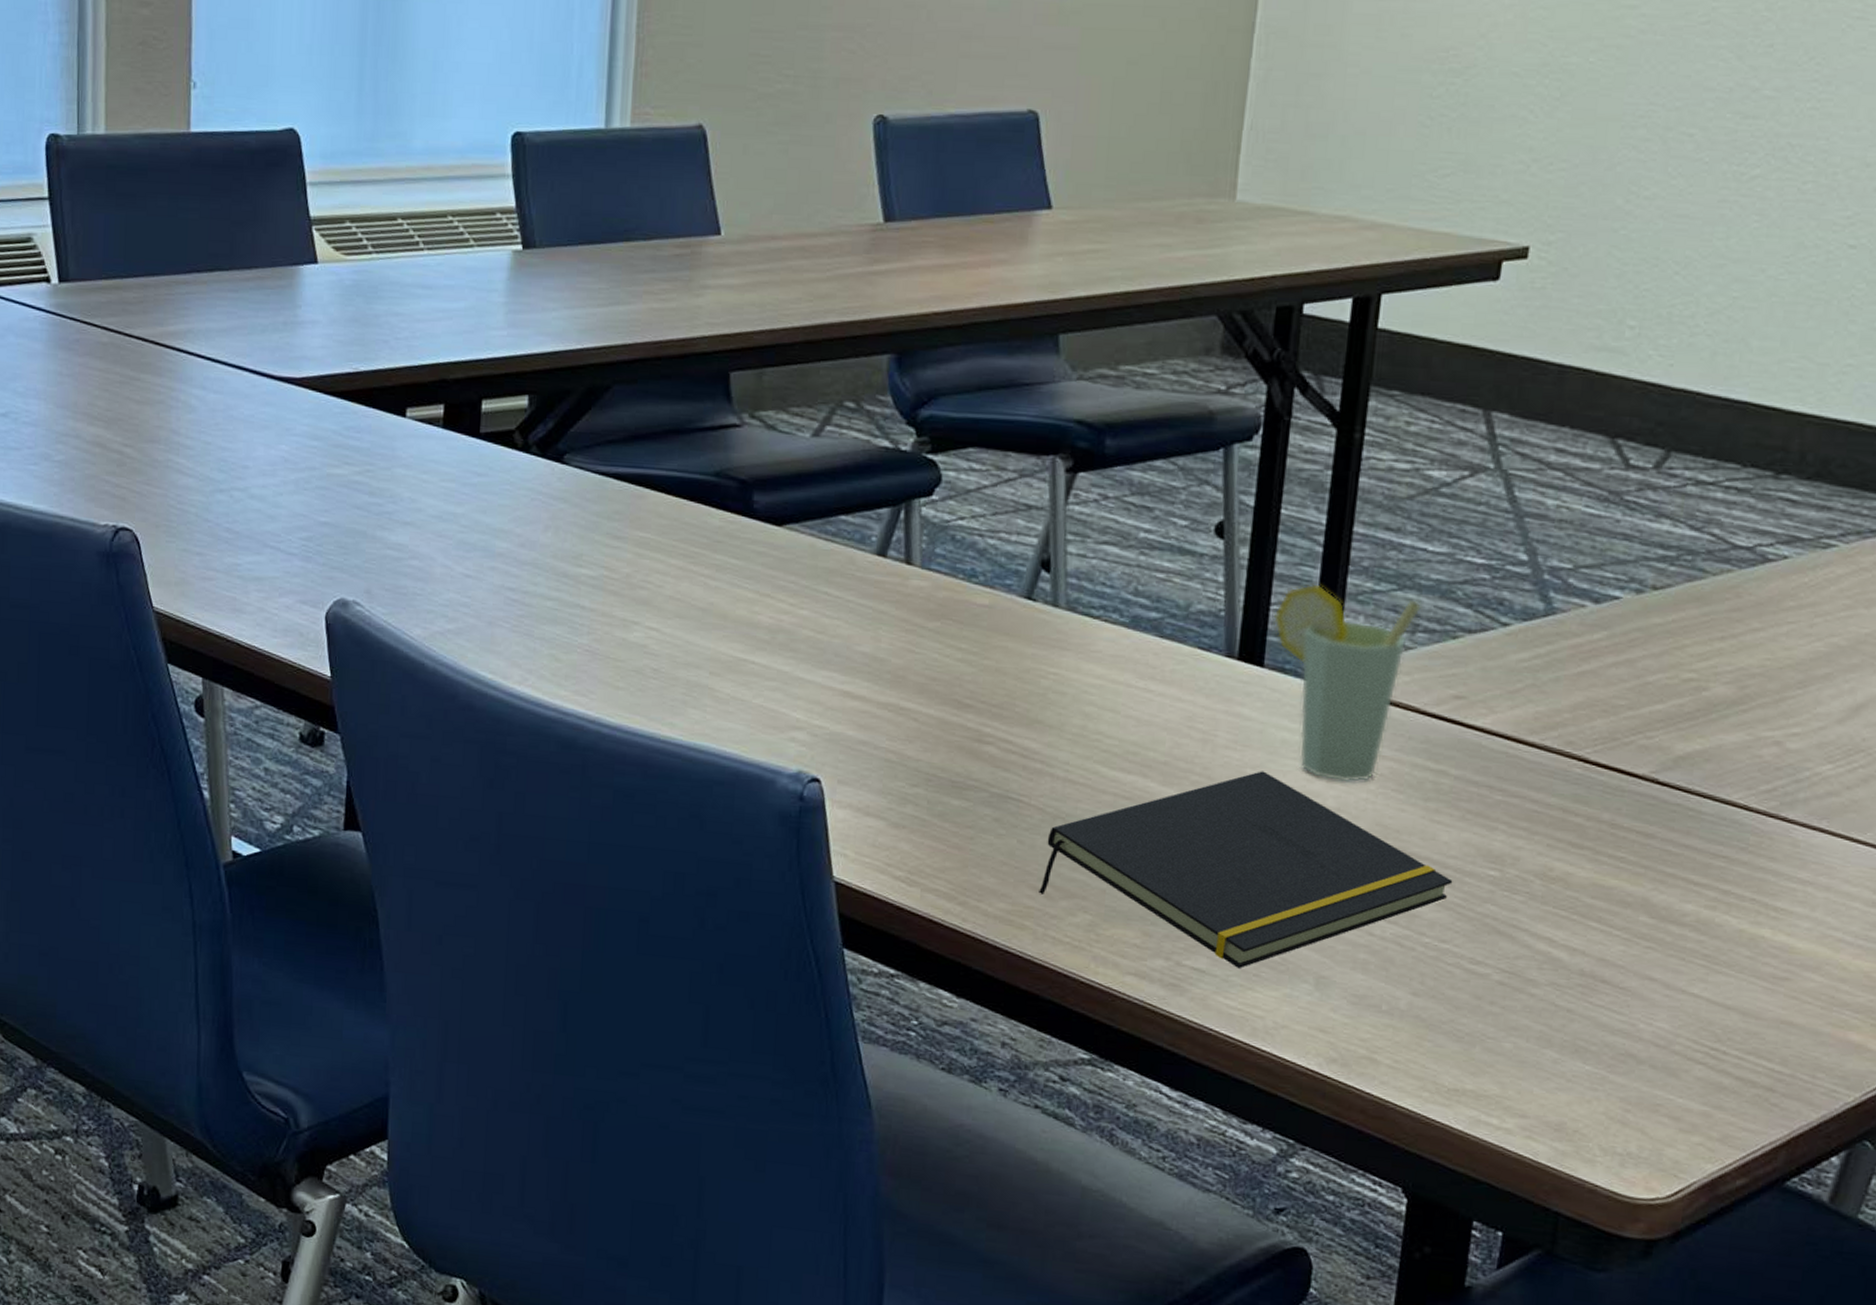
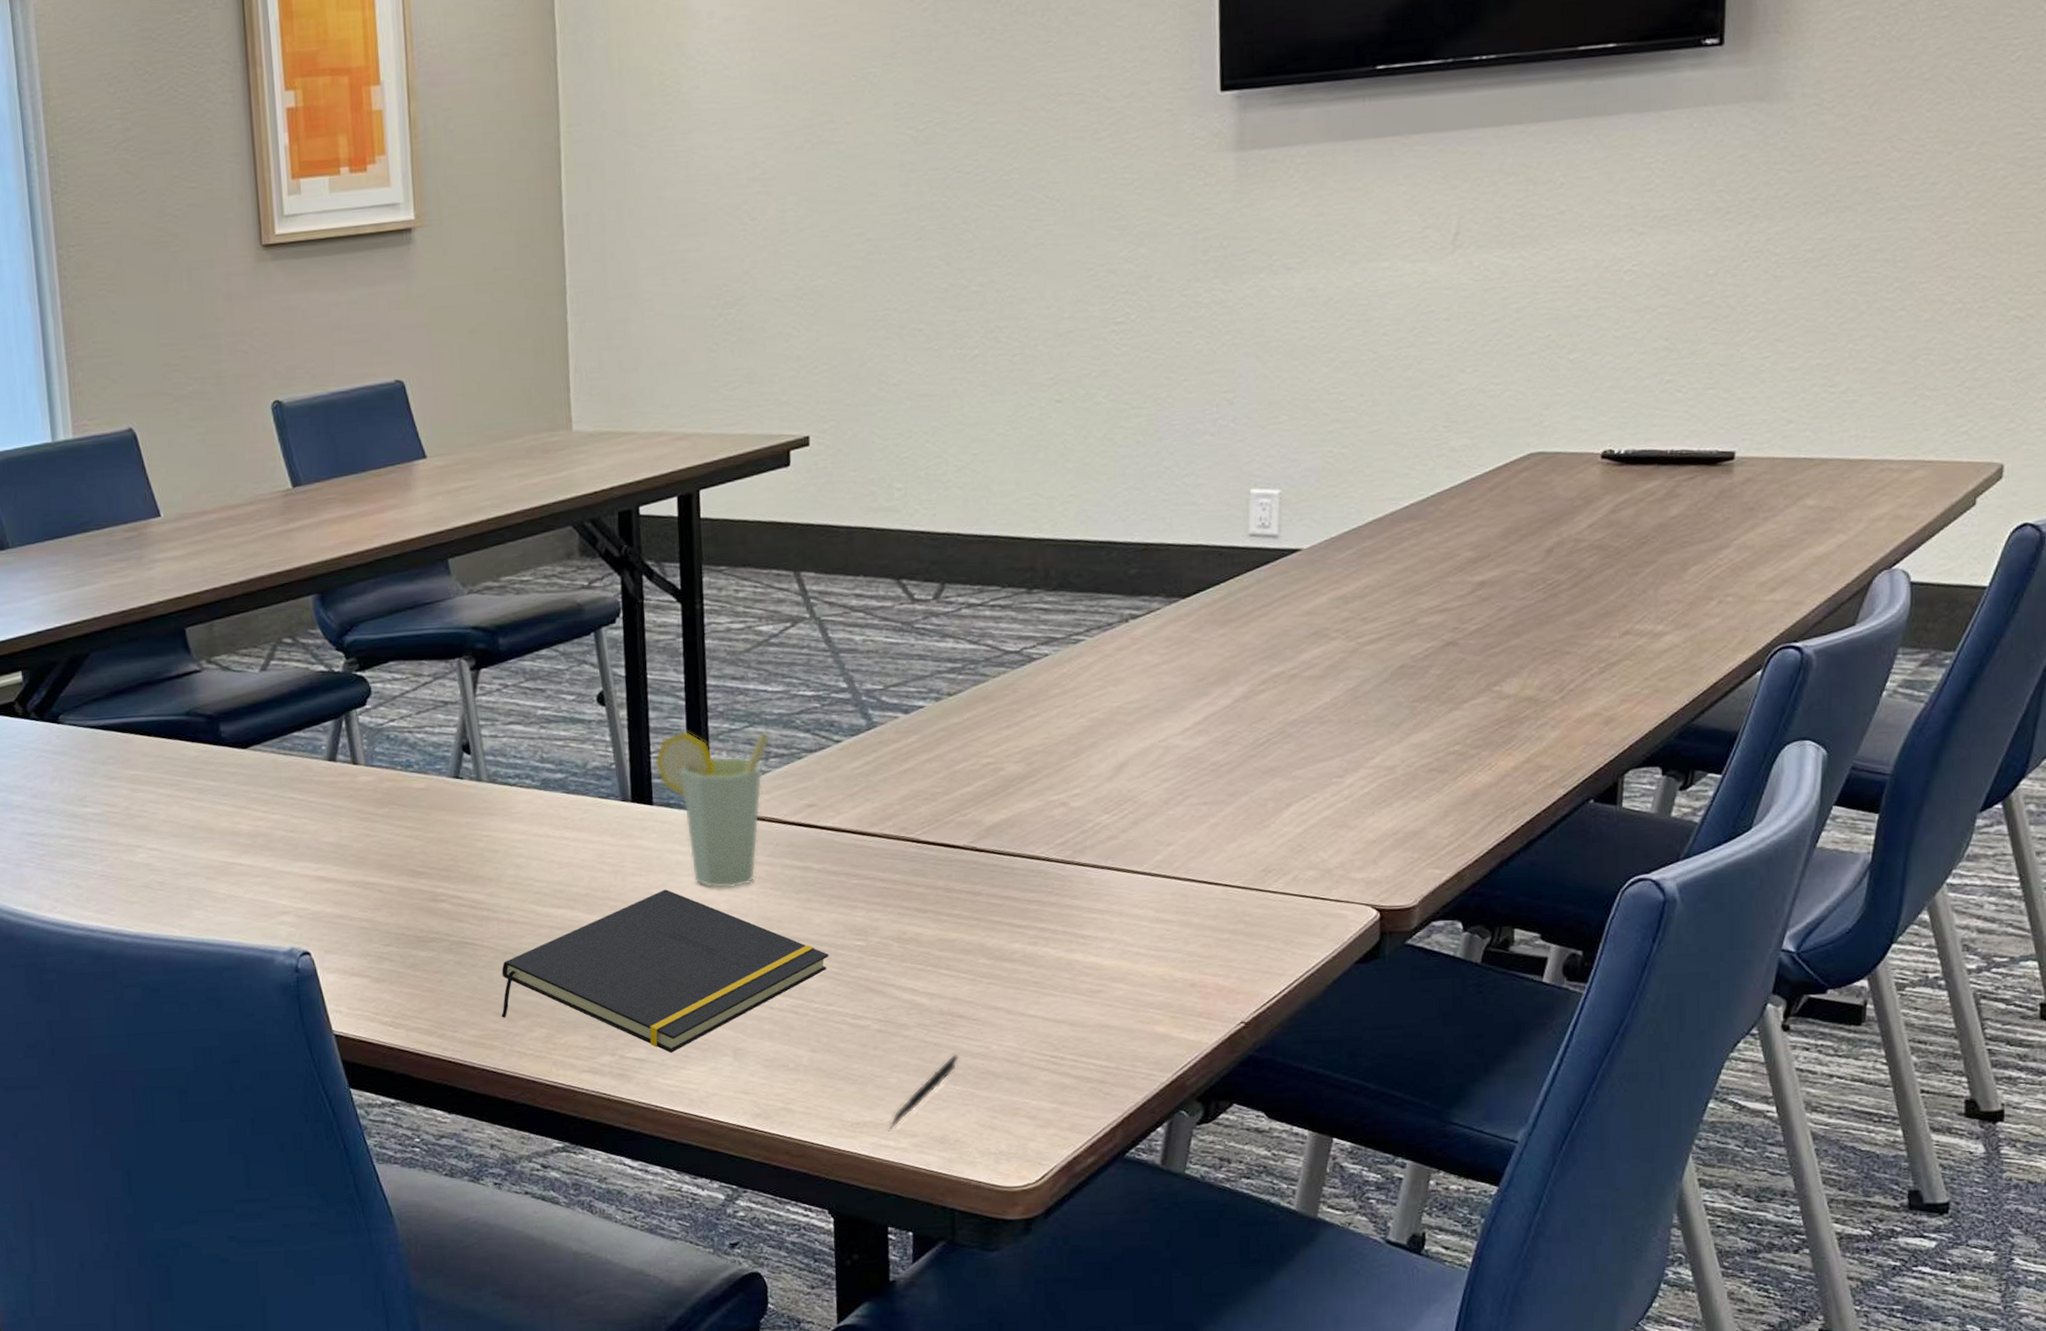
pen: none [1492,1025,1596,1106] -> present [888,1054,960,1131]

